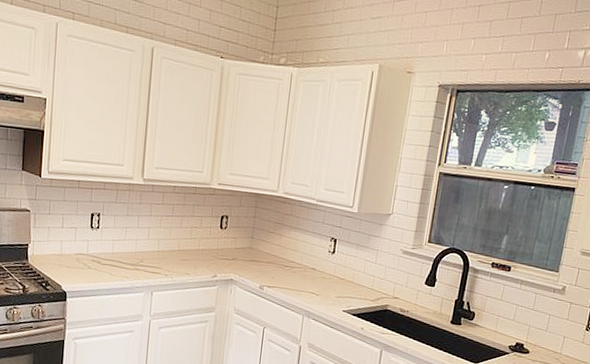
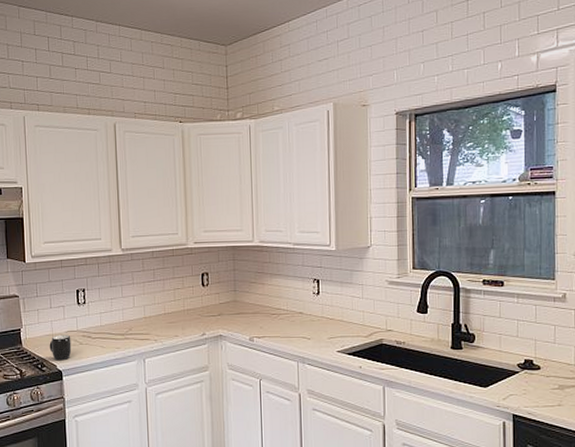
mug: none [56,255,80,283] -> present [49,334,72,361]

